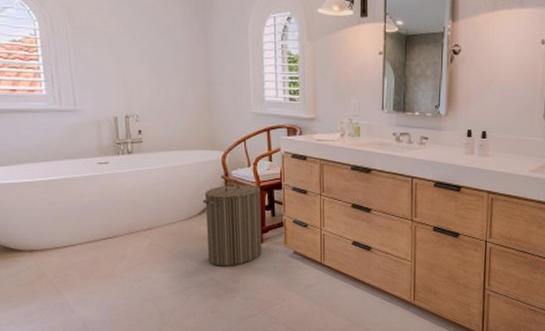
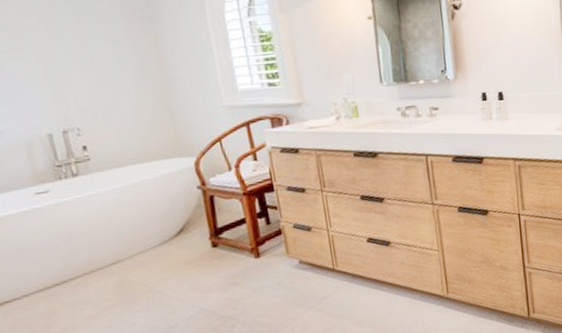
laundry hamper: present [203,179,263,266] -> none [178,187,261,294]

